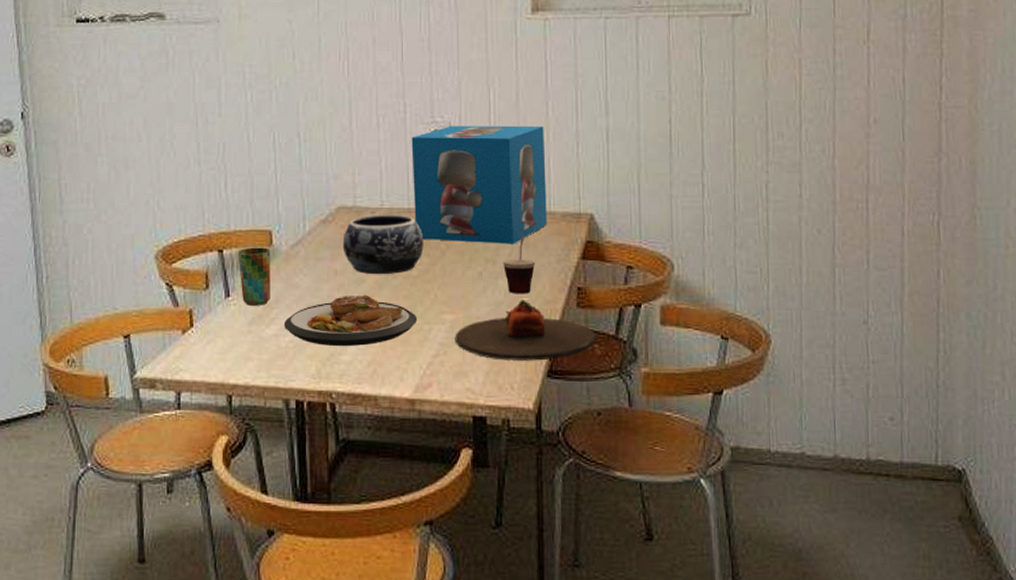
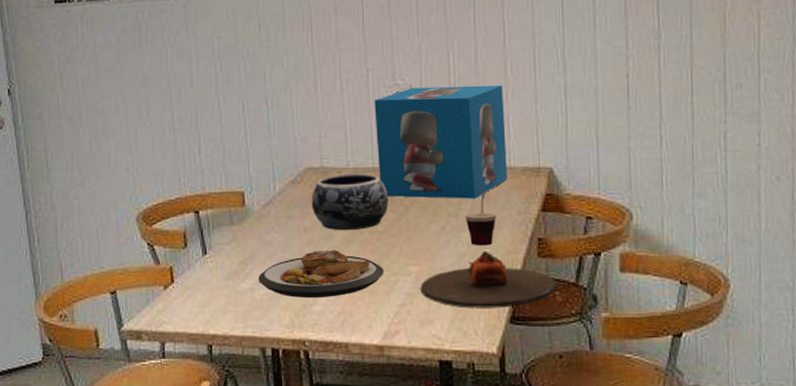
cup: present [237,247,271,306] -> none [213,208,245,262]

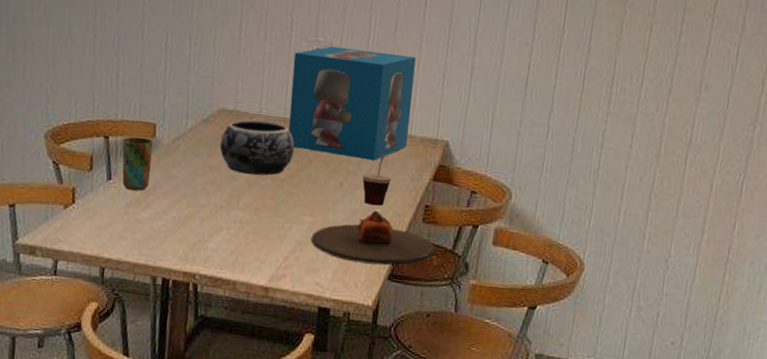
cup: none [213,208,245,262] -> present [122,137,153,191]
plate: present [259,249,385,298] -> none [159,190,280,236]

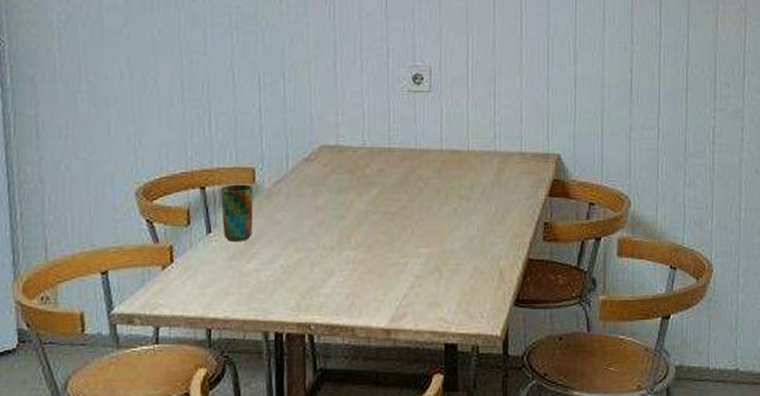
decorative bowl: present [220,119,295,176] -> none [324,153,403,211]
tissue box: present [288,46,416,161] -> none [393,70,519,182]
plate: present [311,210,436,266] -> none [429,234,561,291]
cup: present [362,153,391,206] -> none [477,174,506,229]

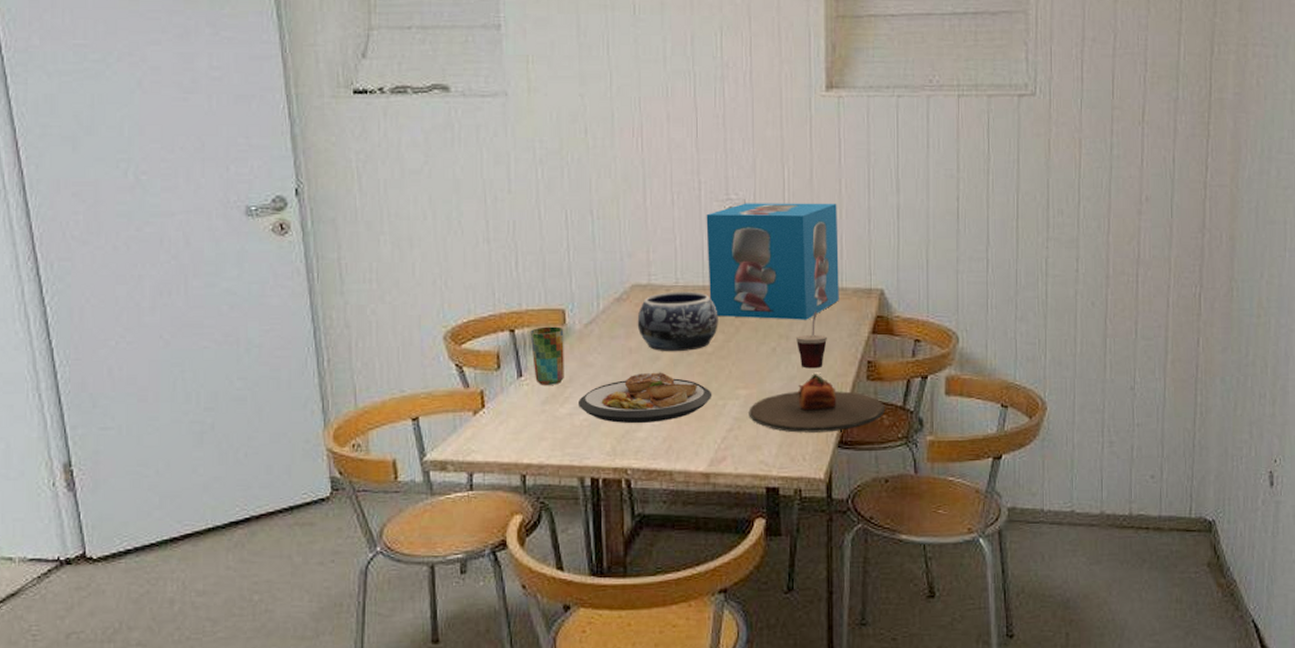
plate: none [265,230,395,279] -> present [579,372,712,423]
decorative bowl: none [324,153,403,211] -> present [637,291,718,352]
tissue box: none [393,70,519,182] -> present [706,203,839,320]
plate: none [429,234,561,291] -> present [749,374,886,433]
cup: none [477,174,506,229] -> present [796,311,827,369]

